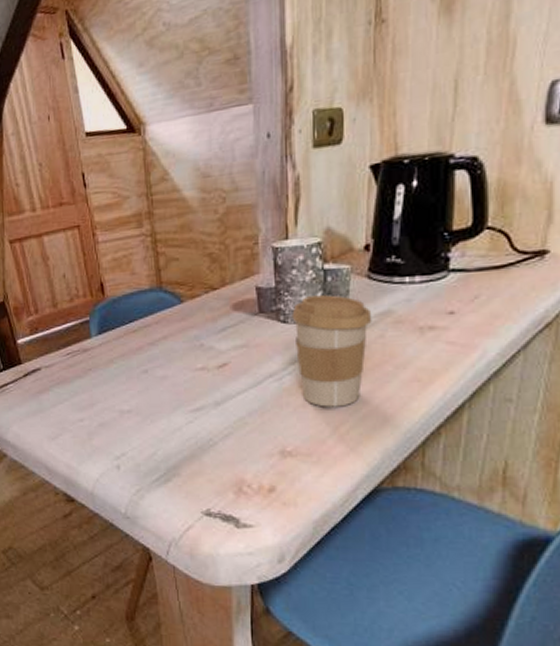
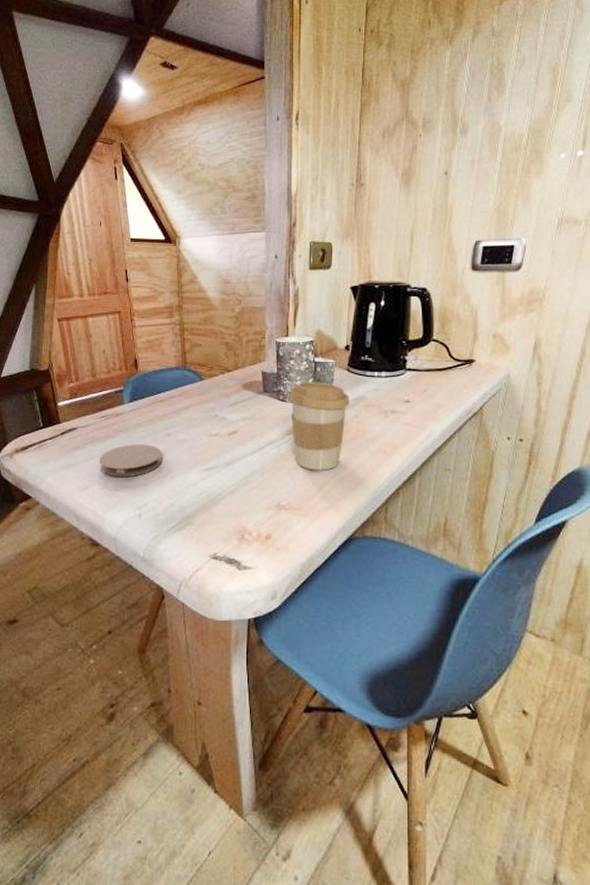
coaster: none [67,384,141,424] -> present [98,444,163,478]

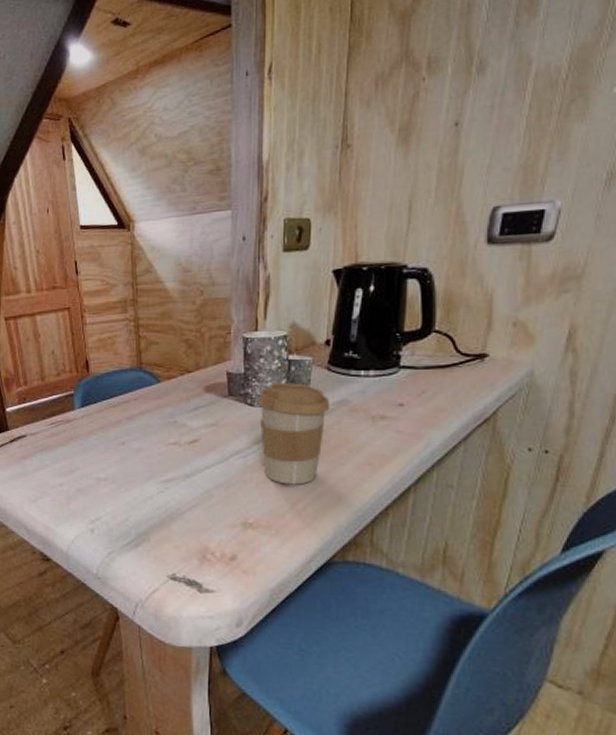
coaster: present [98,444,163,478] -> none [49,453,117,489]

